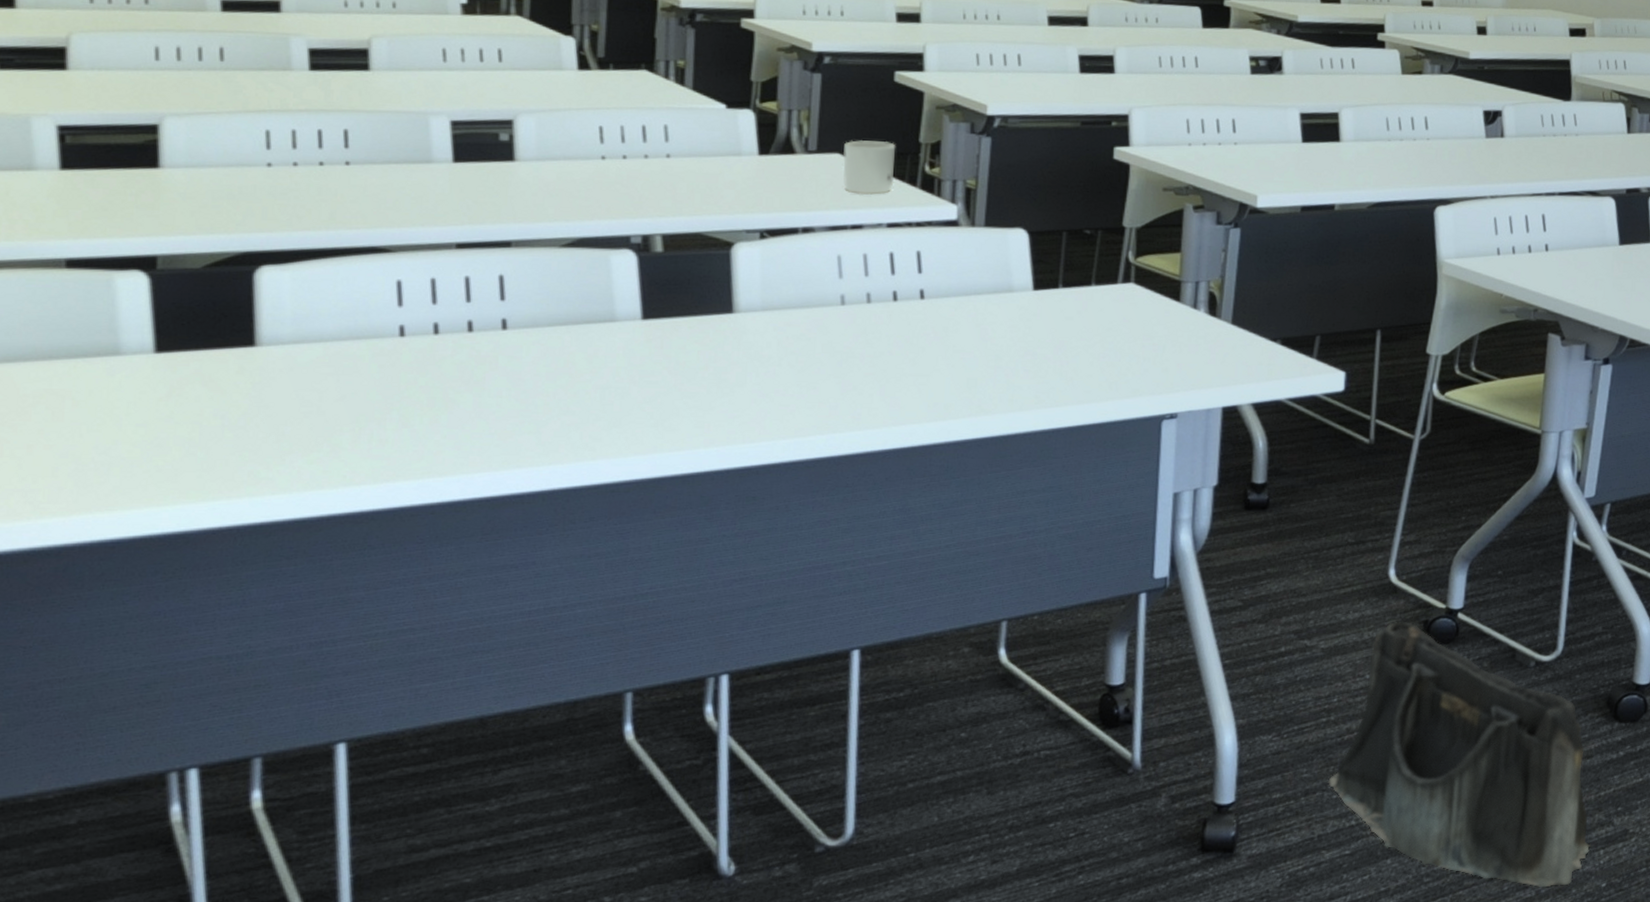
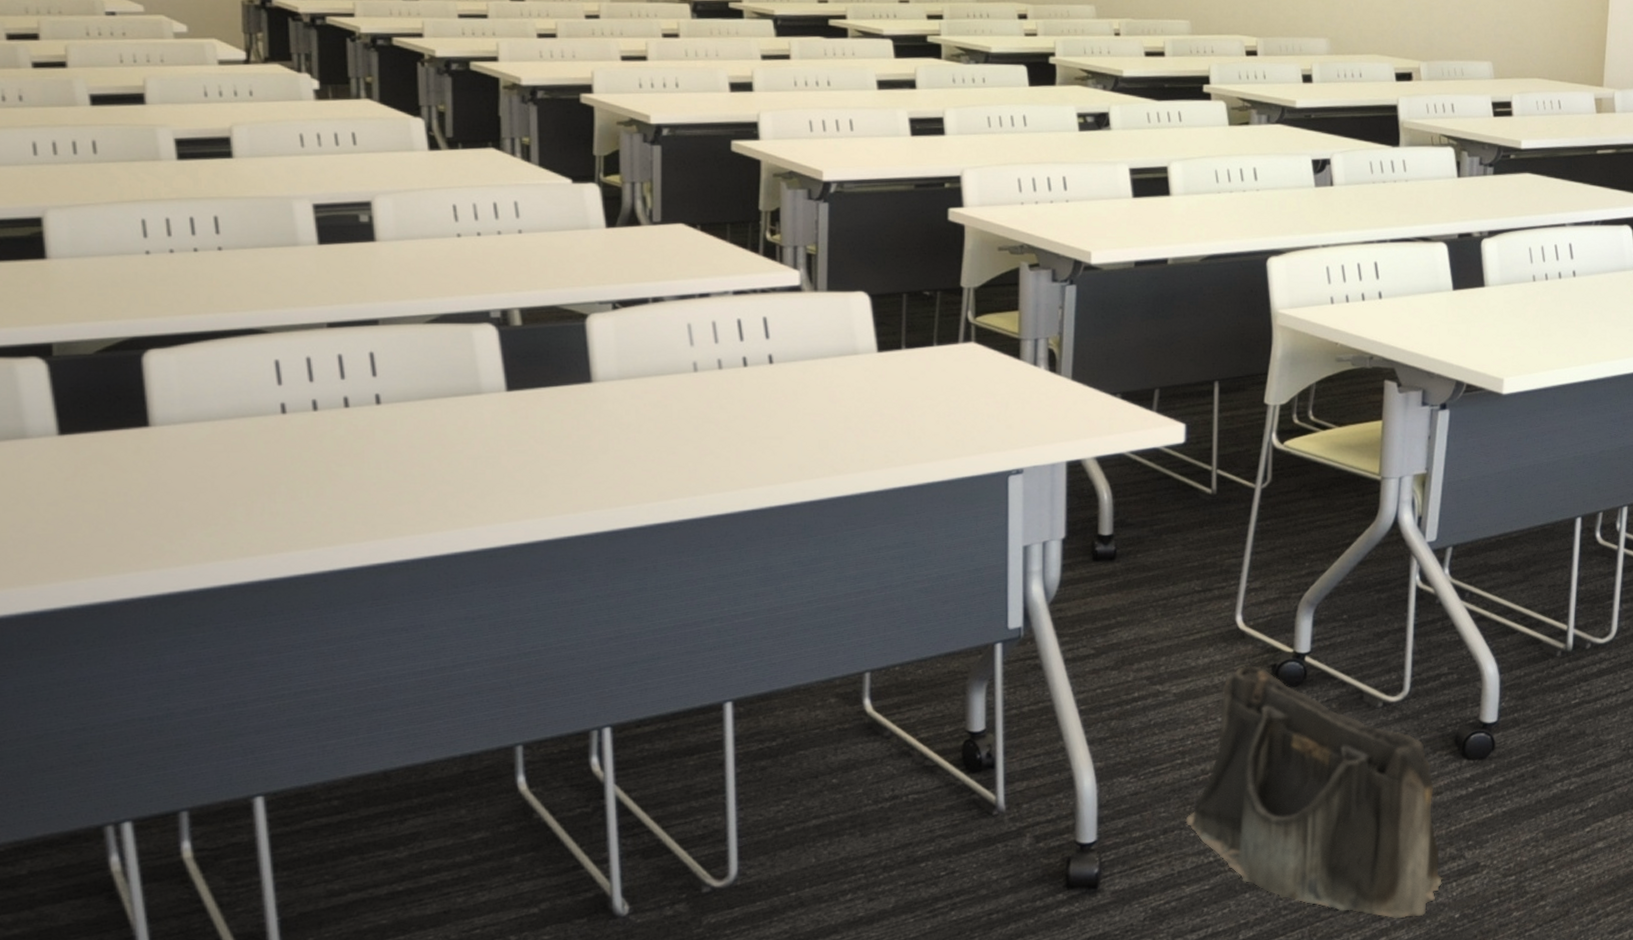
mug: present [843,140,896,196] -> none [687,210,737,264]

